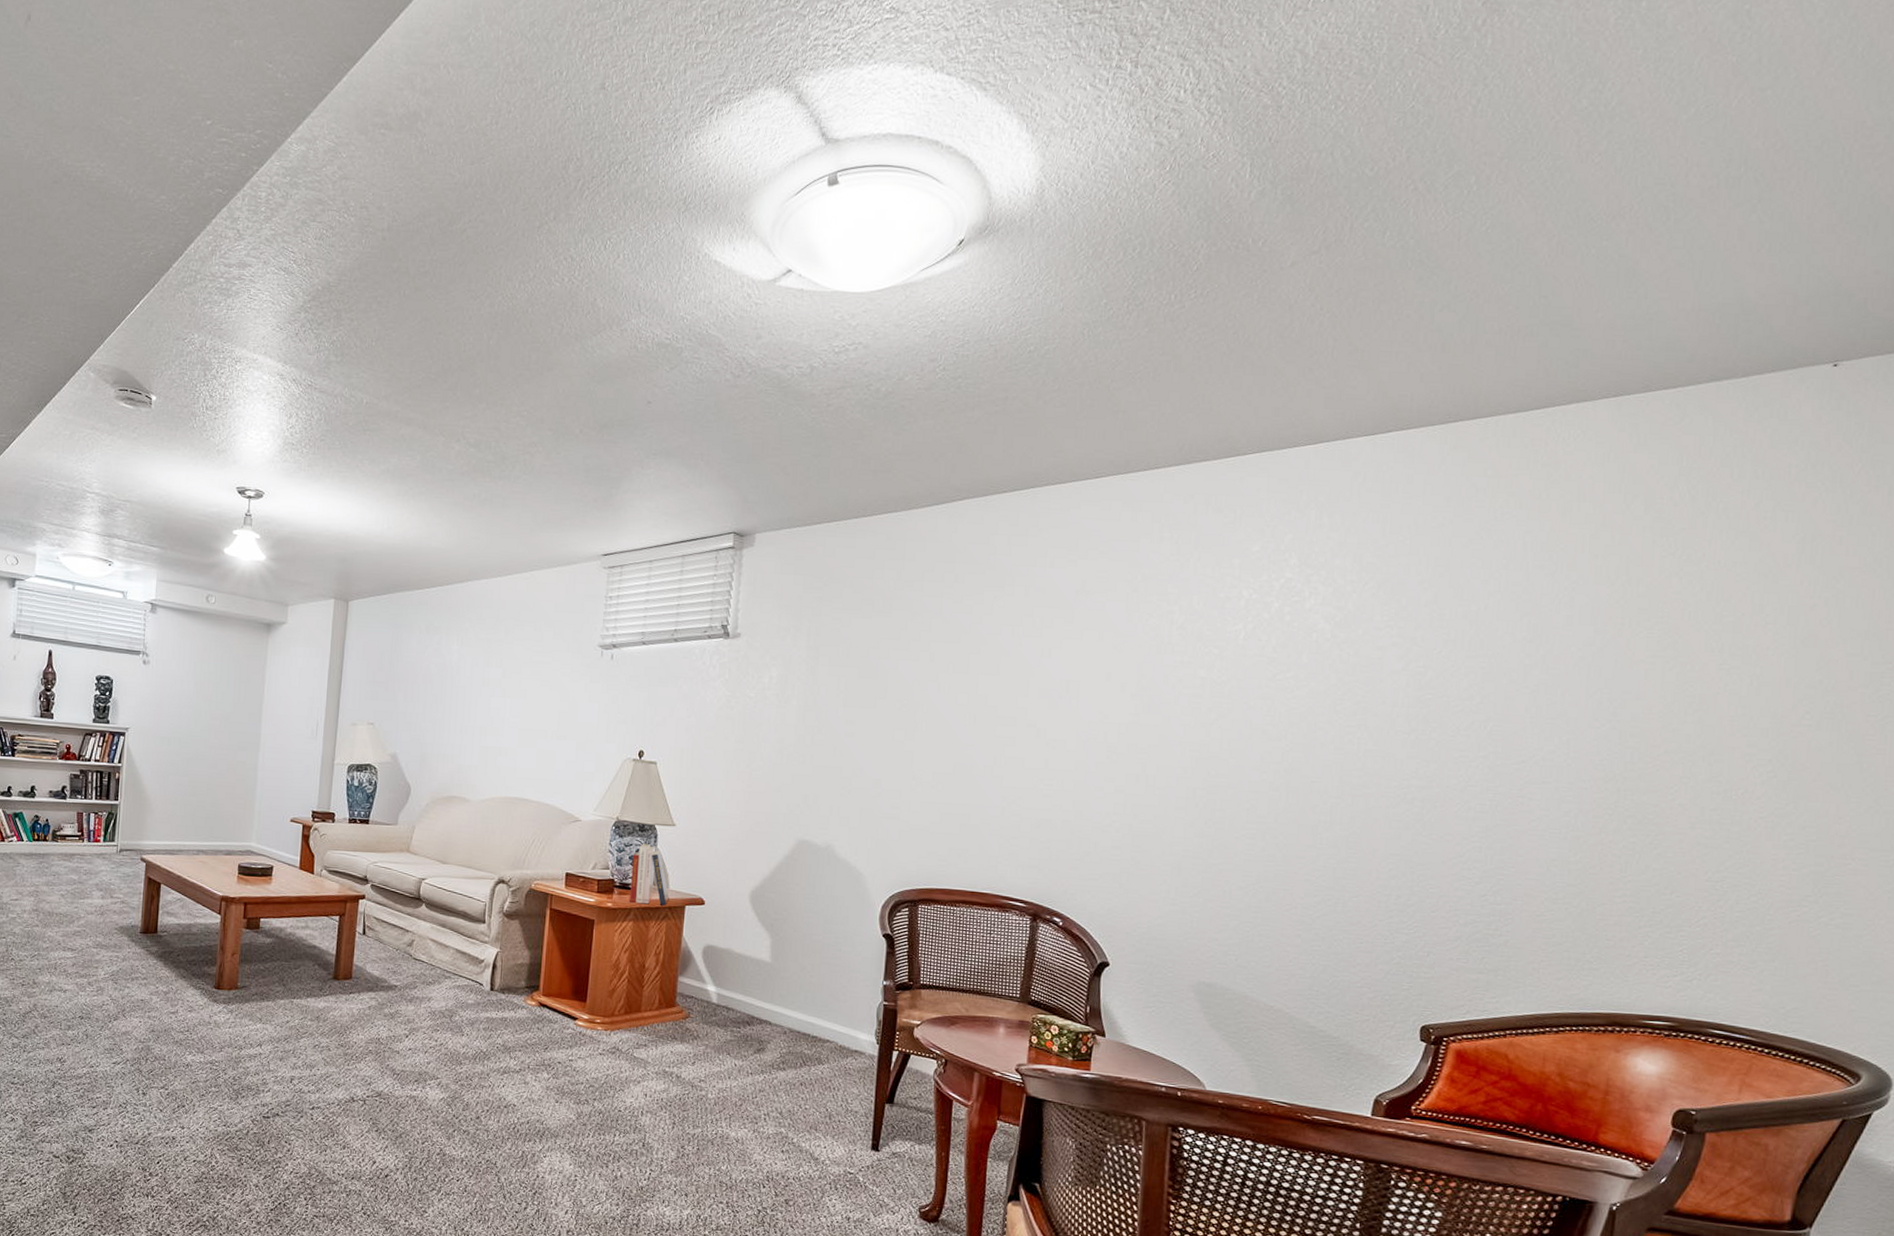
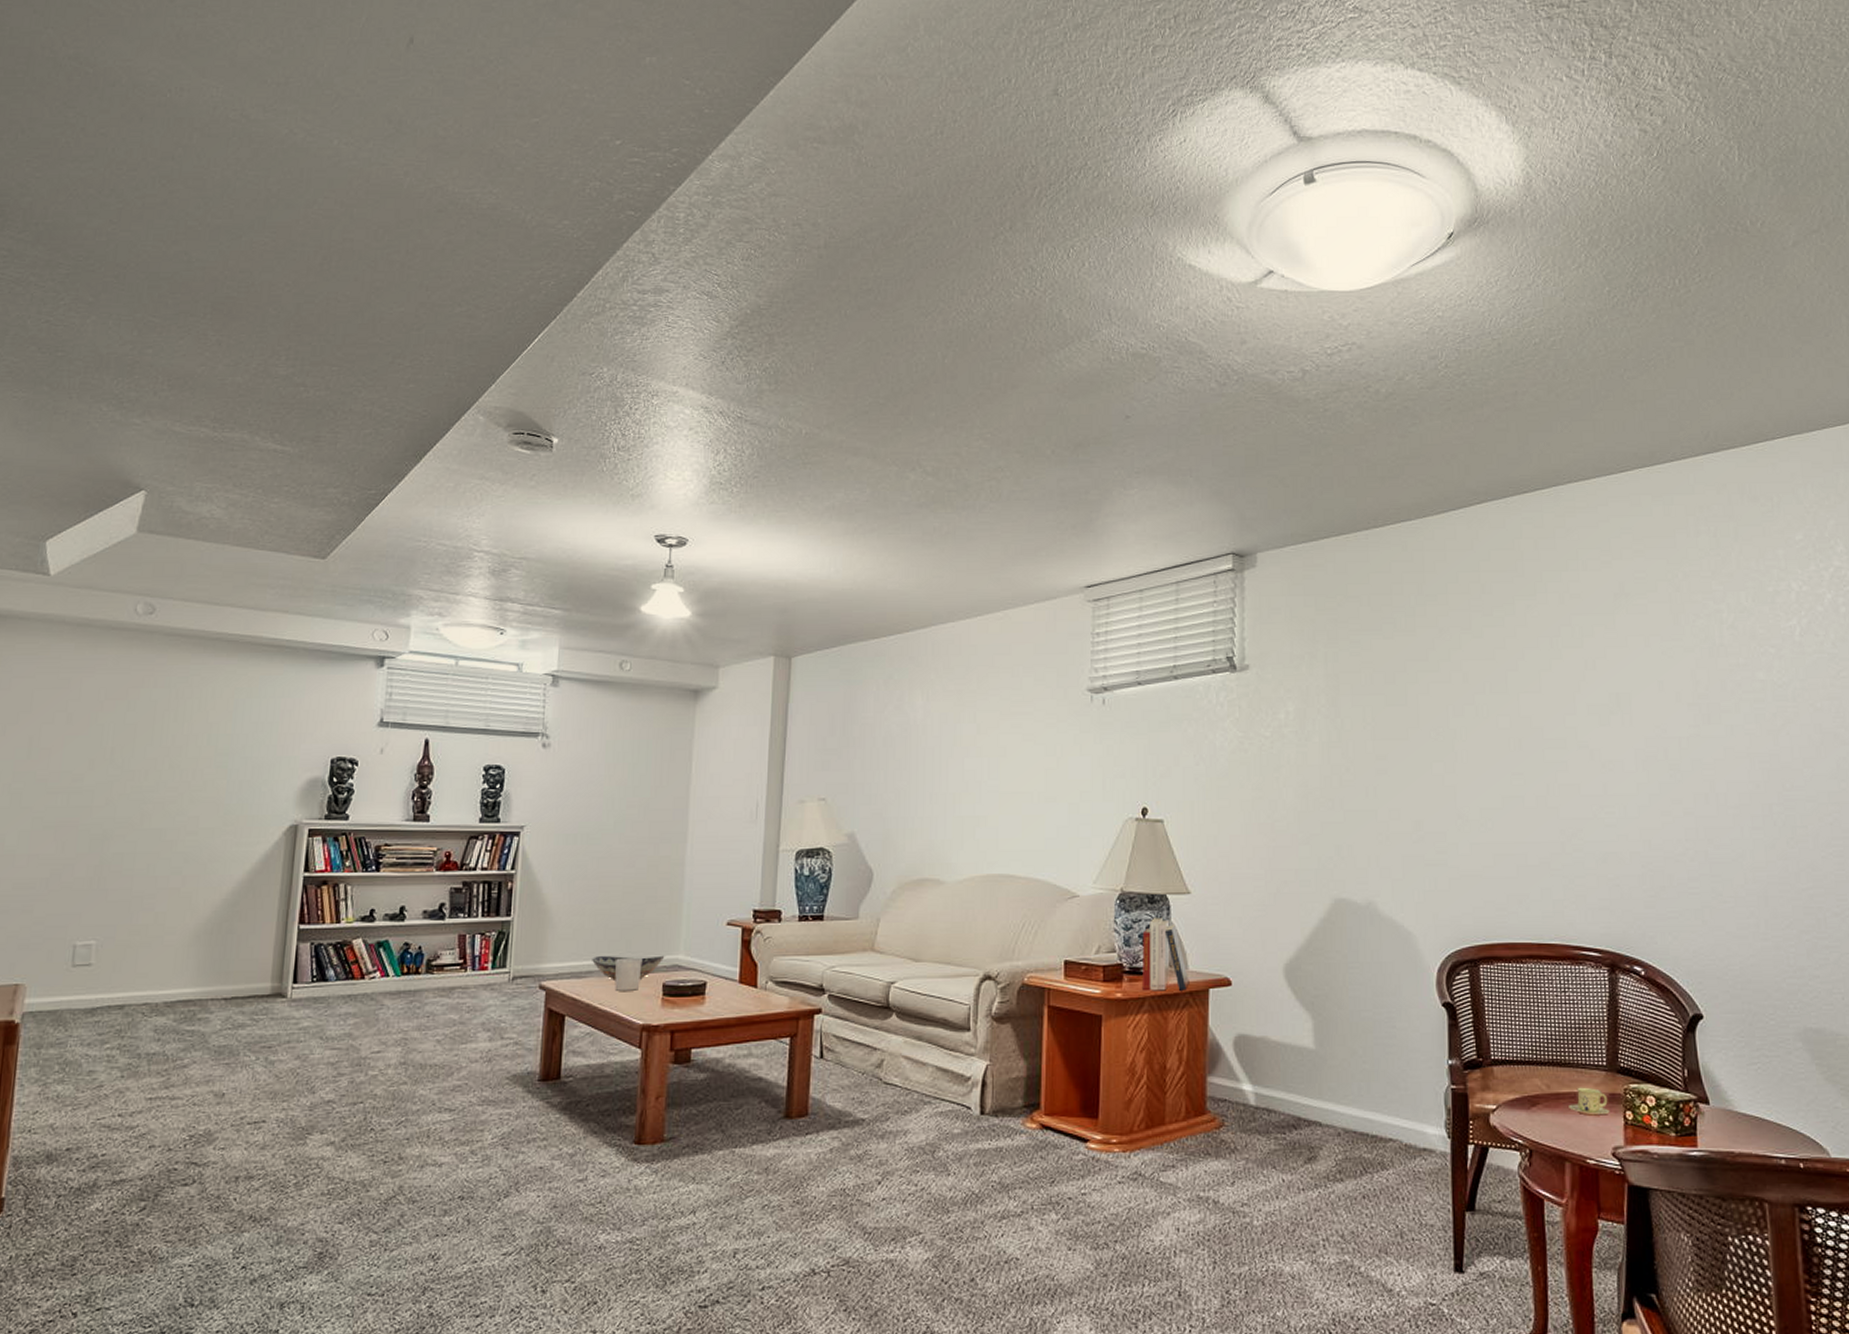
decorative bowl: none [182,838,241,860] -> present [592,955,665,980]
candle holder: none [200,841,223,868] -> present [614,957,643,991]
cup and saucer: none [983,1013,1018,1038] -> present [1569,1087,1610,1116]

